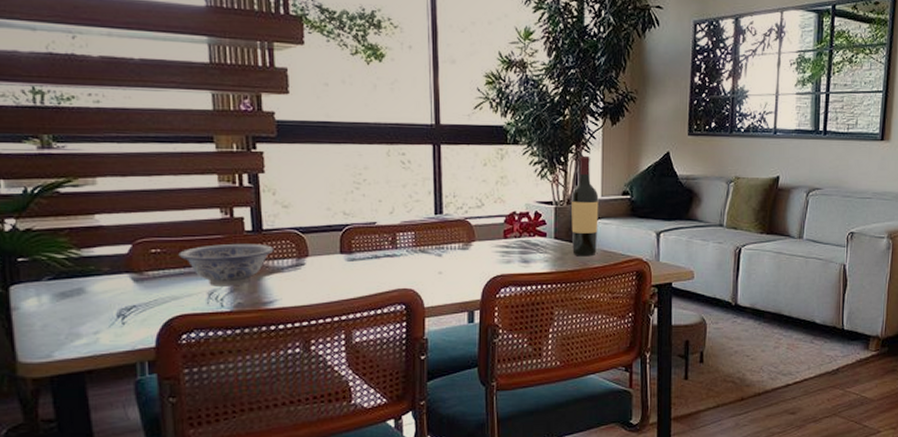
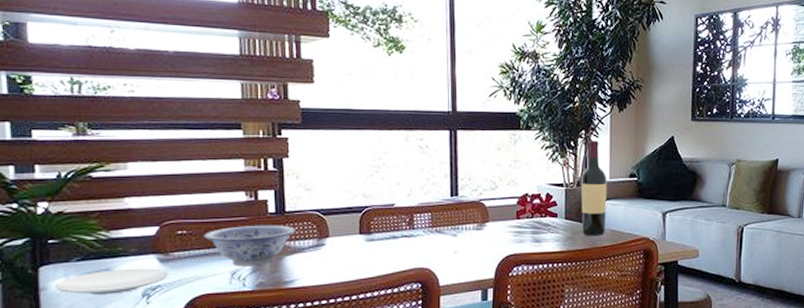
plate: none [27,288,145,314] -> present [55,268,170,294]

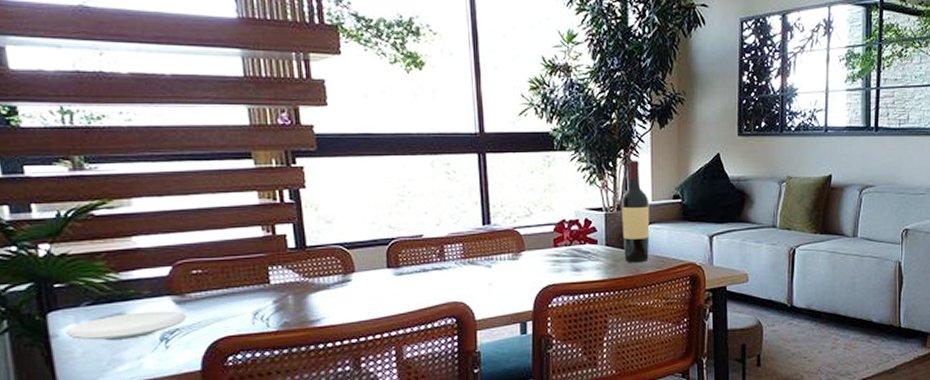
bowl: present [204,225,296,267] -> none [220,261,319,306]

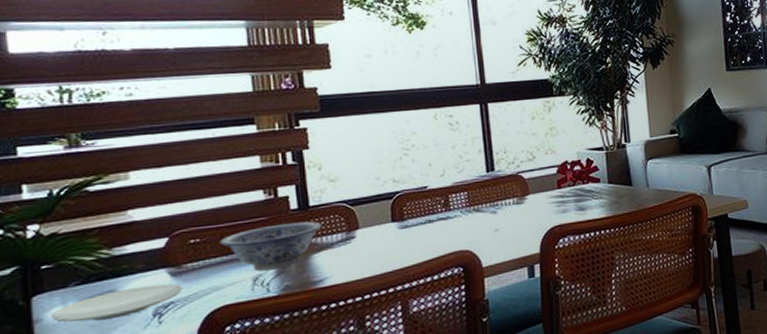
bowl: none [220,261,319,306] -> present [220,221,322,271]
wine bottle: present [622,160,650,263] -> none [621,99,651,198]

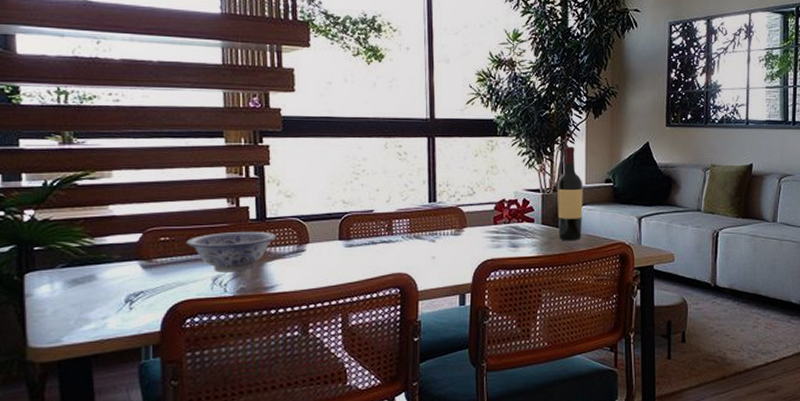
plate: present [51,283,183,323] -> none [40,274,152,300]
wine bottle: none [621,99,651,198] -> present [558,146,583,241]

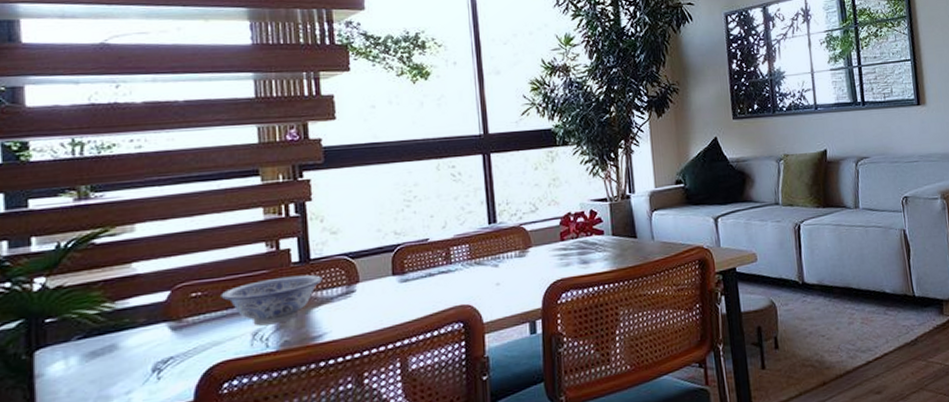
wine bottle: present [558,146,583,241] -> none [625,149,656,251]

